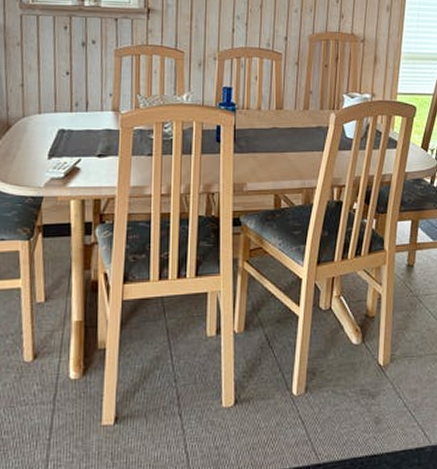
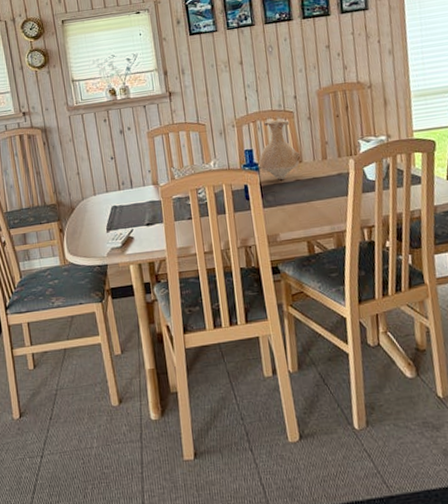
vase: none [236,59,282,125] -> present [258,120,301,180]

